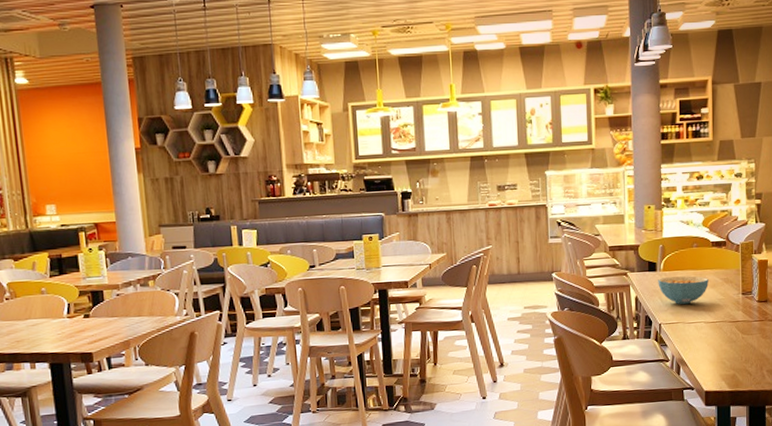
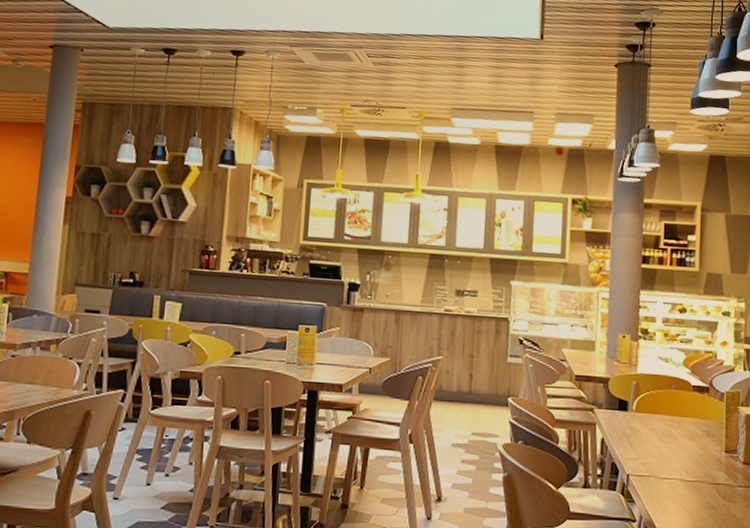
cereal bowl: present [658,276,708,305] -> none [628,420,687,456]

